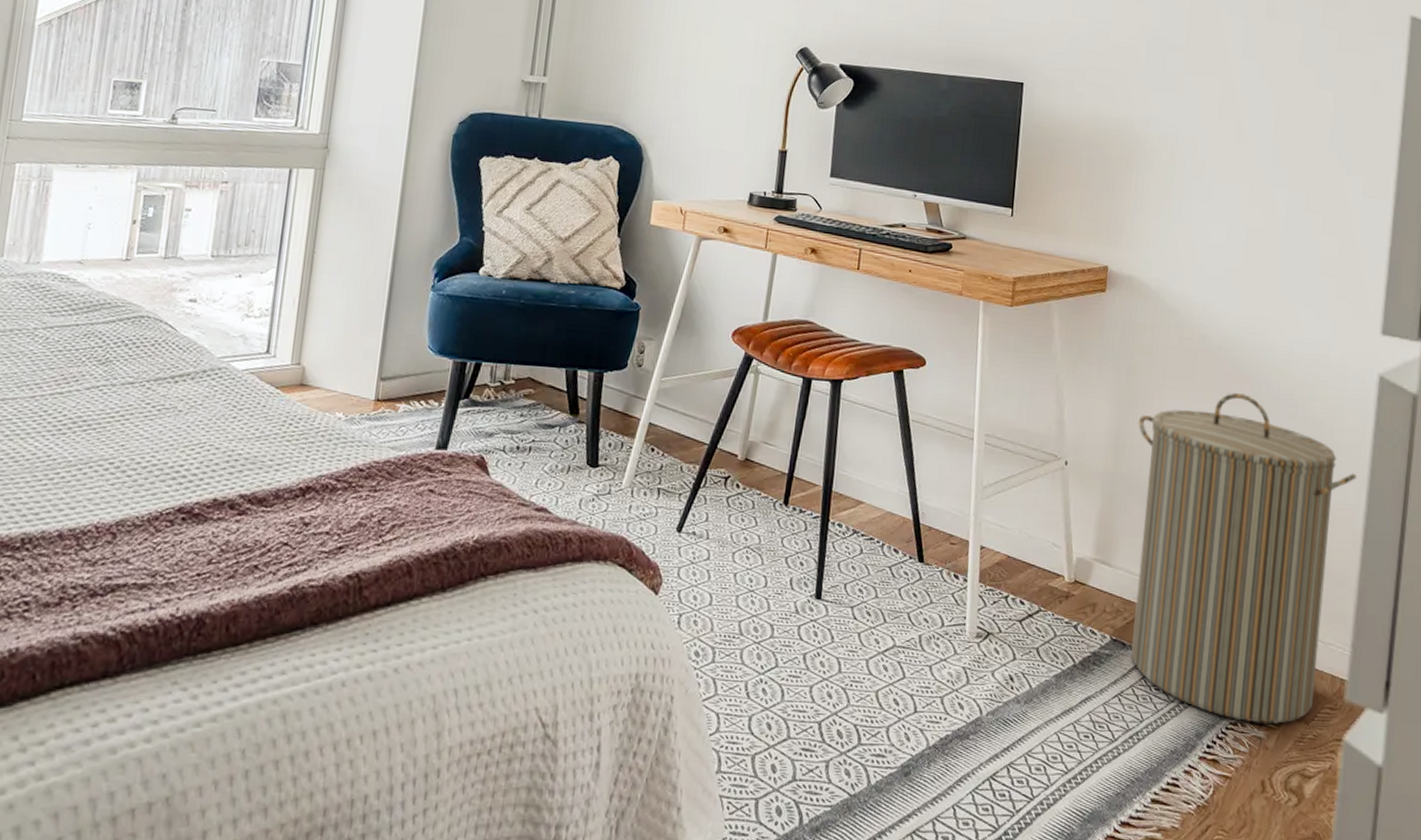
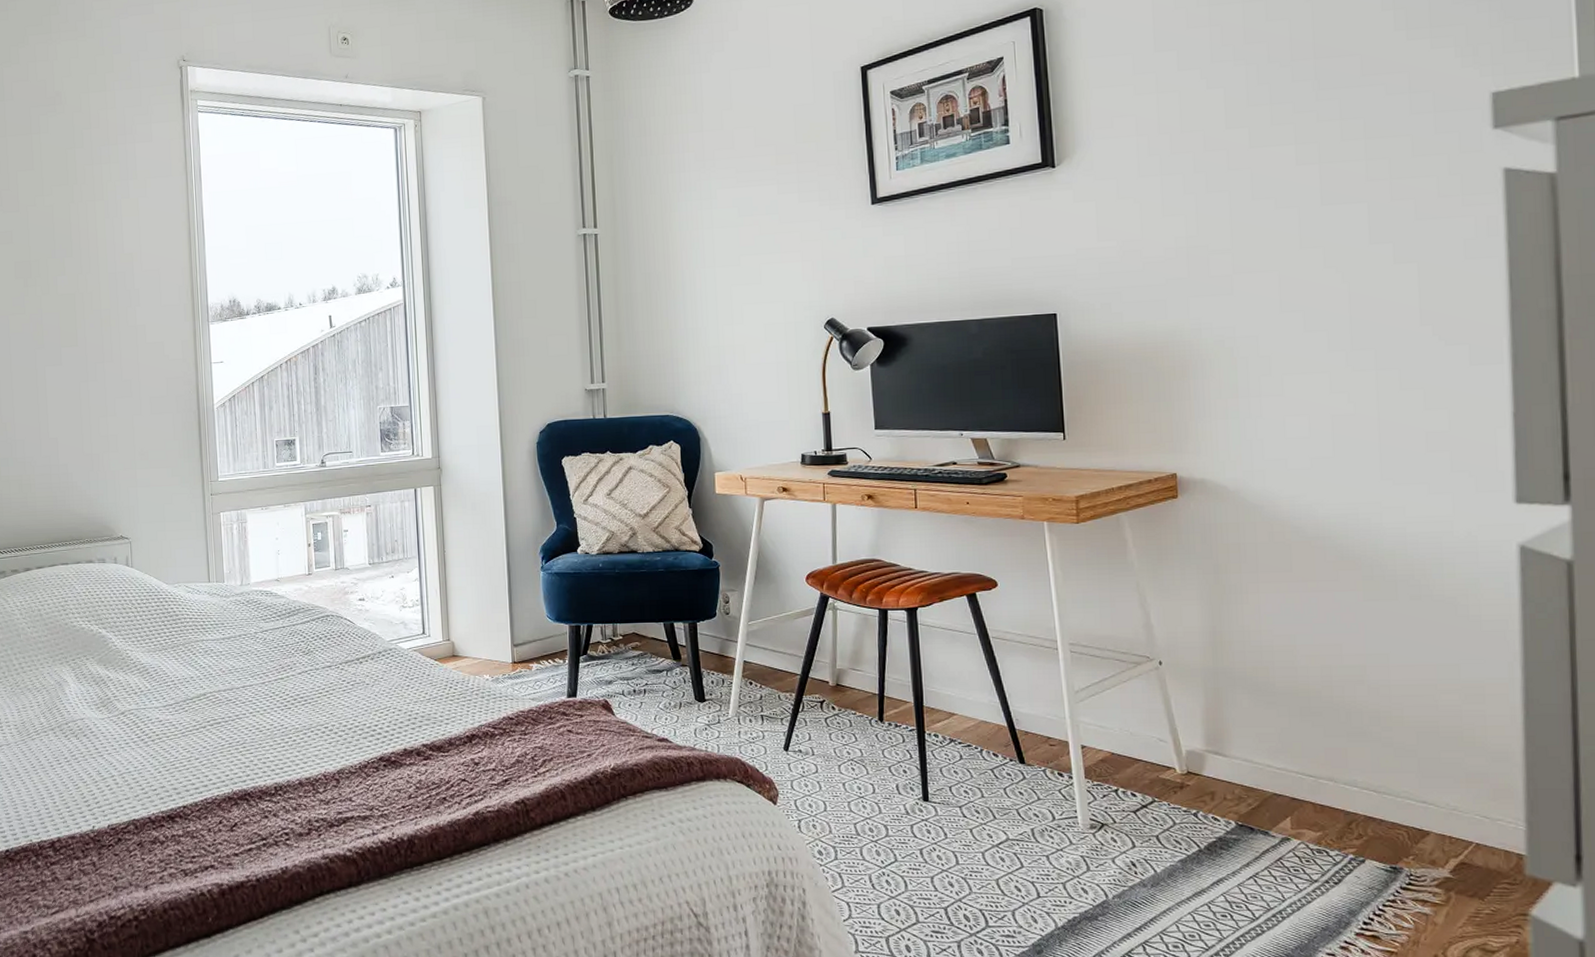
laundry hamper: present [1131,392,1356,724] -> none [1234,578,1506,900]

